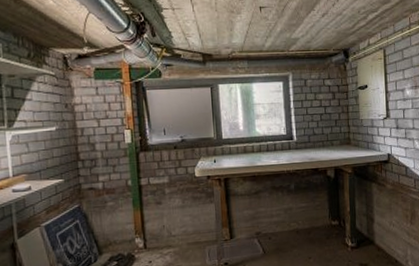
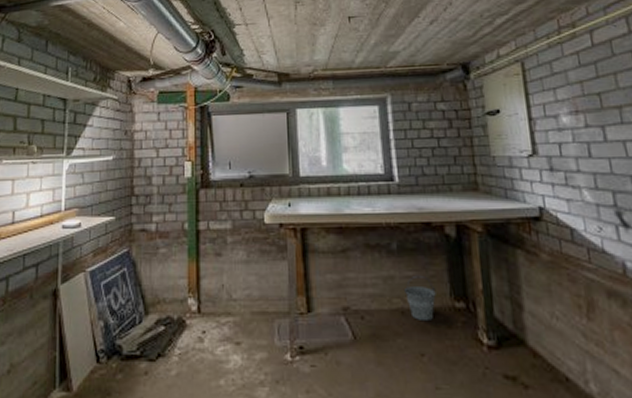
bucket: none [298,205,320,236] -> present [403,275,436,322]

